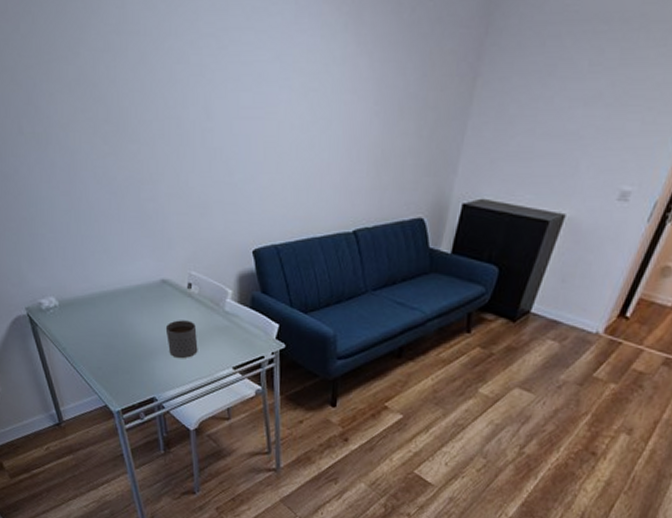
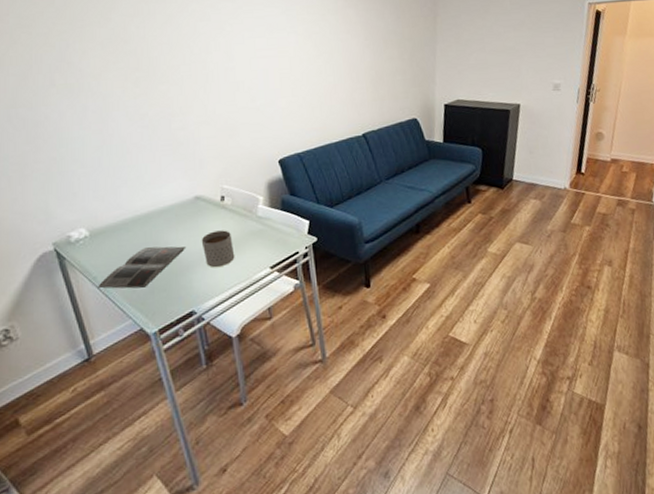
magazine: none [66,325,149,366] -> present [97,246,185,289]

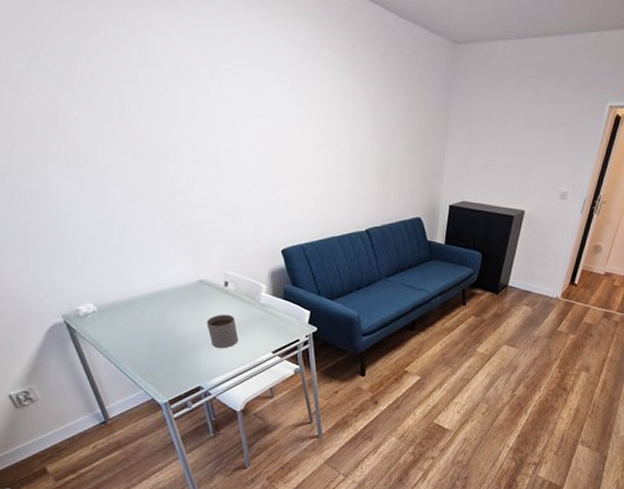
magazine: present [97,246,185,289] -> none [109,325,191,363]

